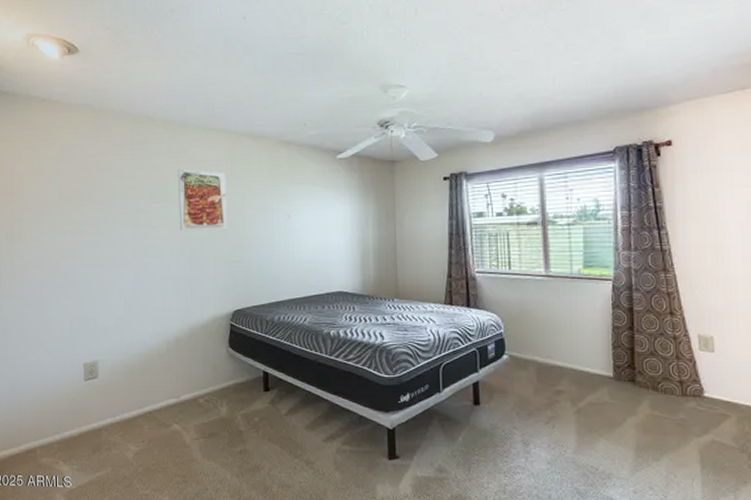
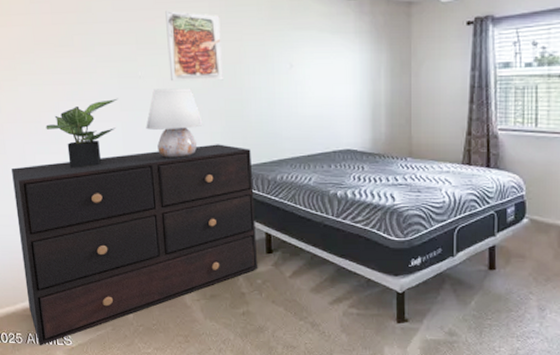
dresser: none [28,287,256,489] -> present [12,144,259,346]
potted plant: none [63,246,131,310] -> present [46,98,118,167]
table lamp: none [155,237,208,302] -> present [146,88,203,159]

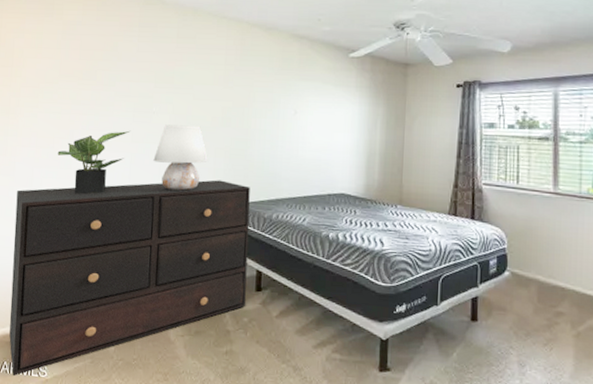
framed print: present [165,10,224,82] -> none [182,54,235,121]

